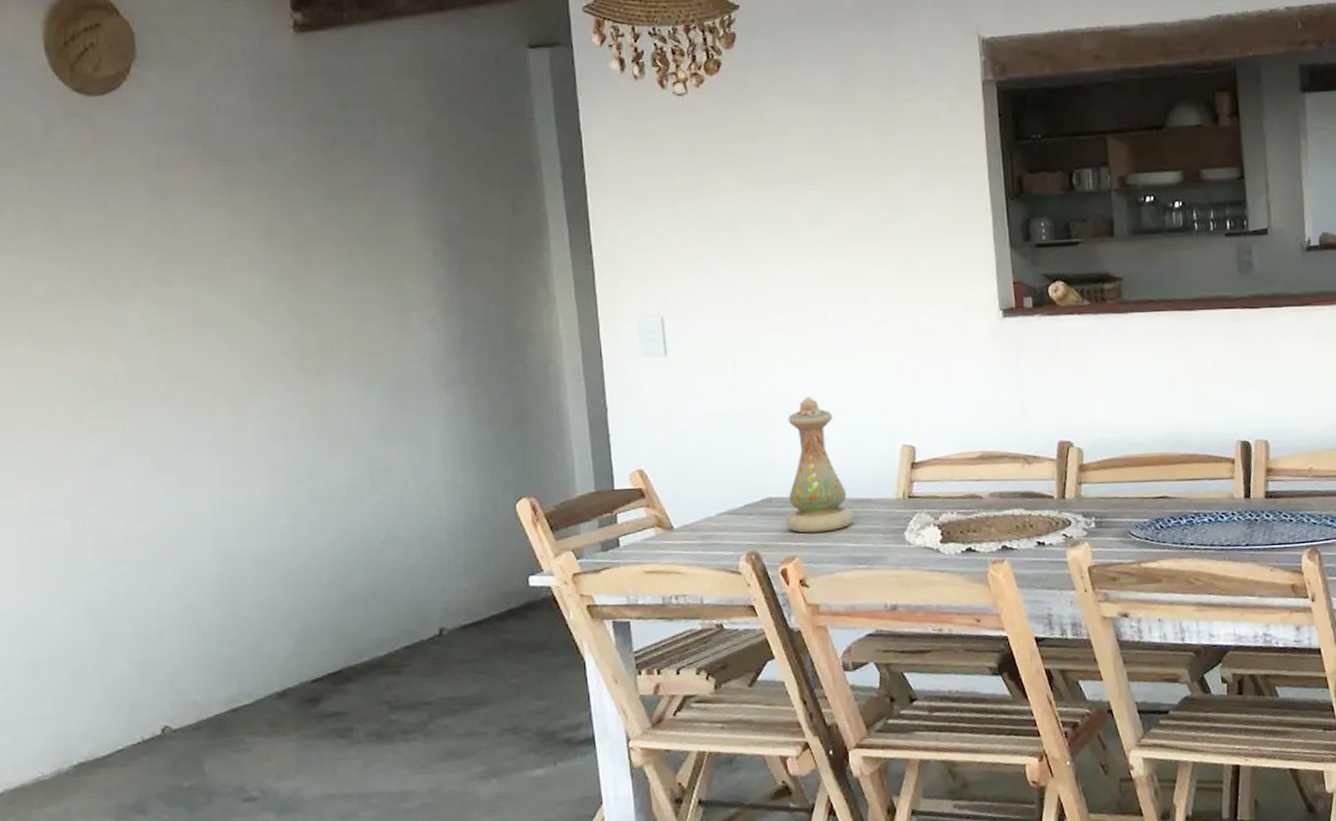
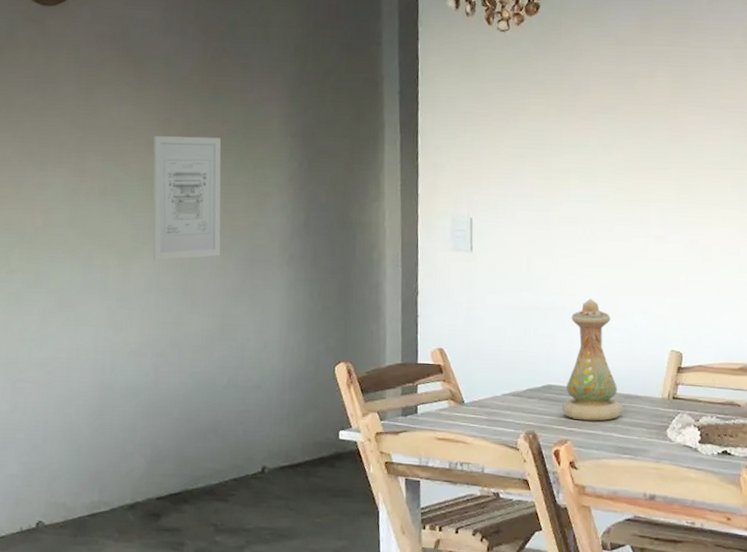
wall art: none [257,245,360,401] -> present [152,135,222,261]

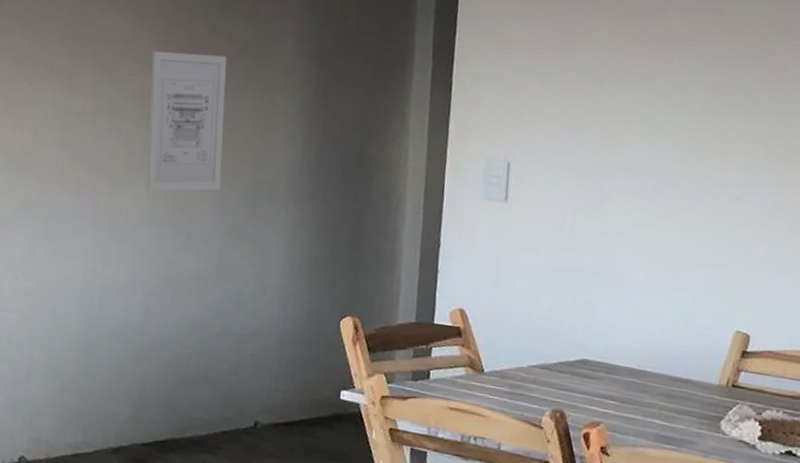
vase: present [562,298,623,421] -> none [598,264,671,405]

